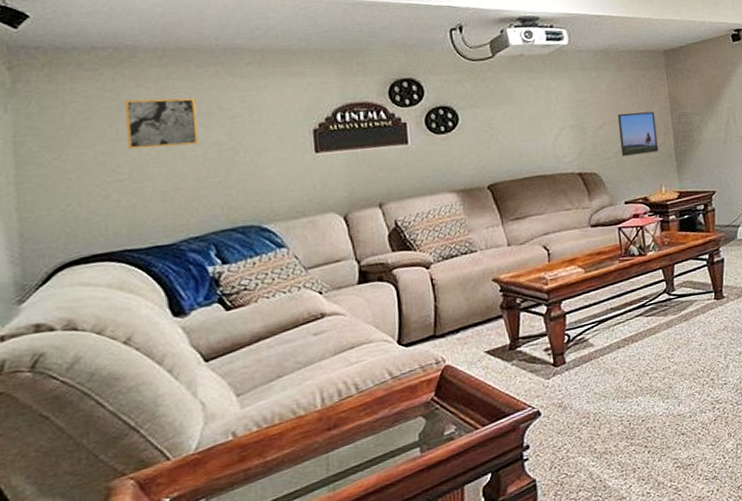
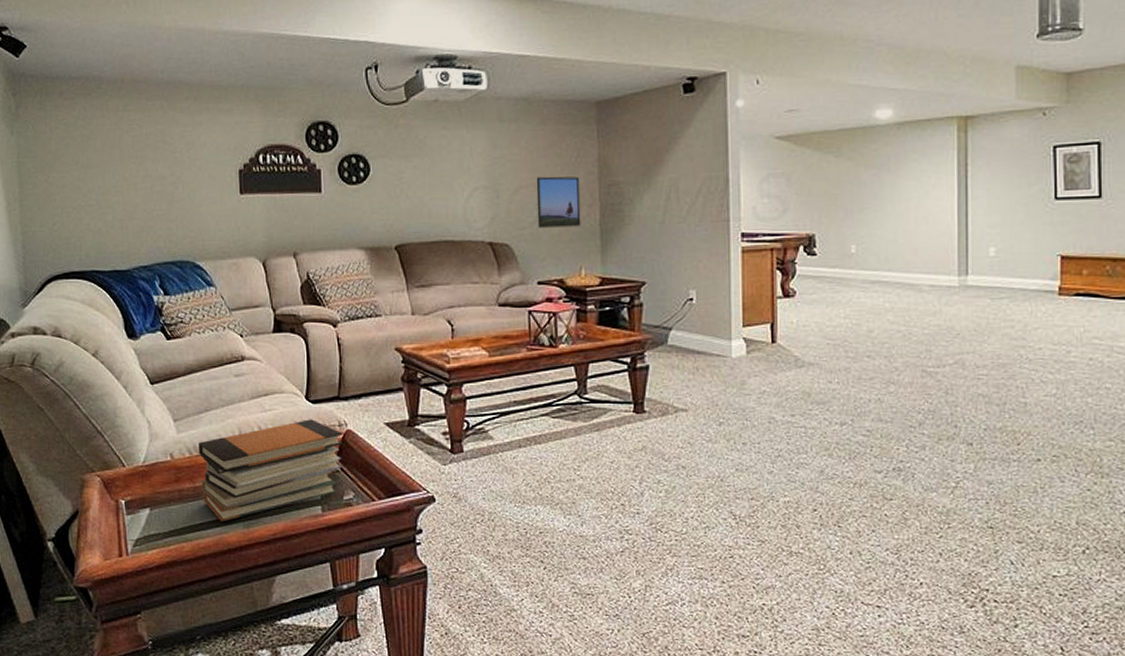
wall art: present [125,97,199,150] -> none [93,129,148,177]
book stack: none [269,362,441,493] -> present [198,419,343,522]

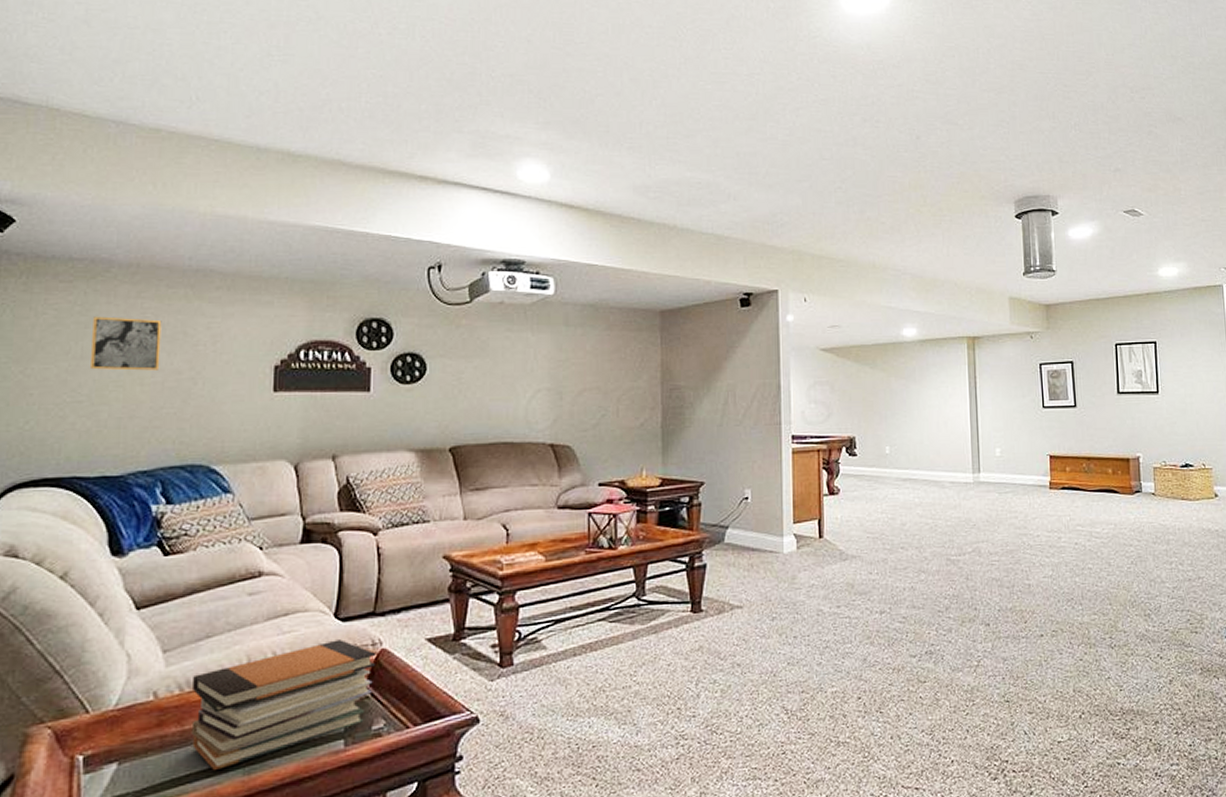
wall art: none [93,129,148,177] -> present [89,316,162,371]
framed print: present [536,176,581,228] -> none [600,380,643,430]

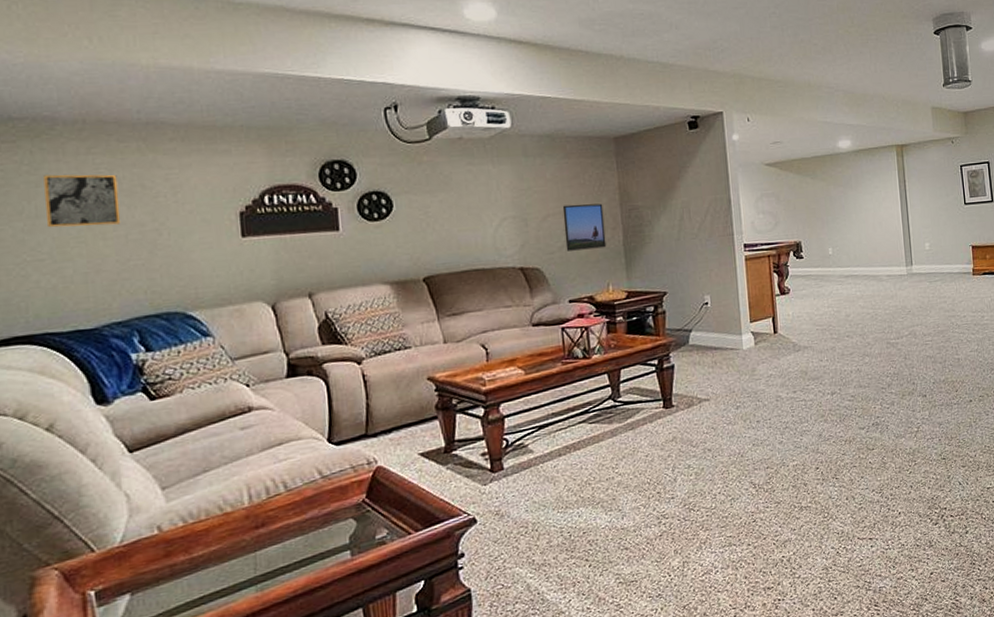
book stack: present [191,640,377,771] -> none [195,462,373,591]
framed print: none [600,380,643,430] -> present [562,203,607,251]

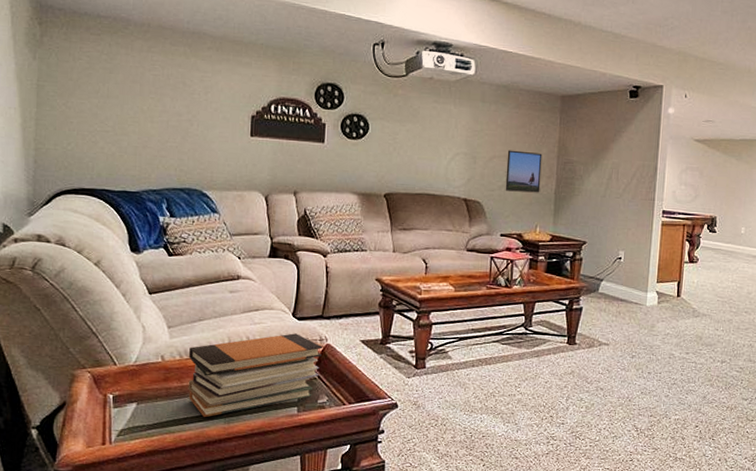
wall art: present [43,174,121,228] -> none [113,64,167,112]
book stack: none [195,462,373,591] -> present [188,333,323,418]

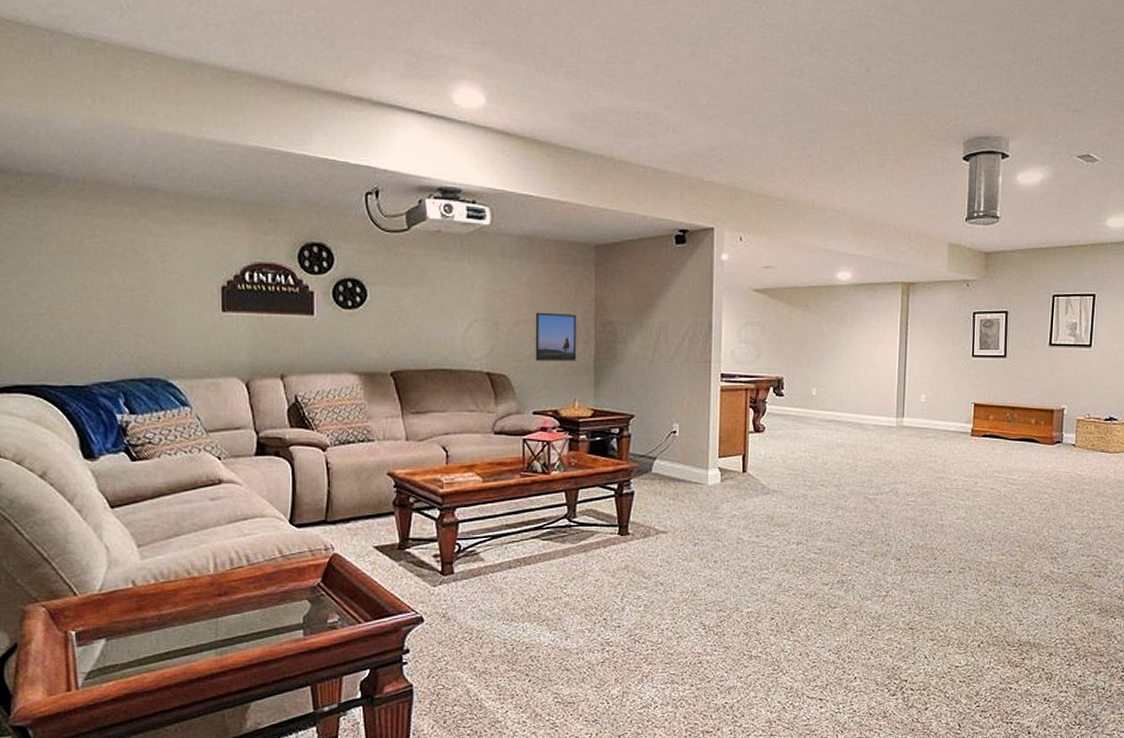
book stack: present [188,333,323,418] -> none [166,543,329,651]

